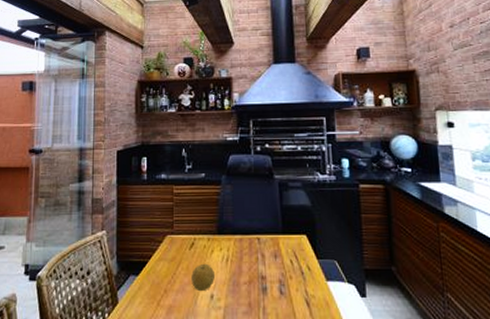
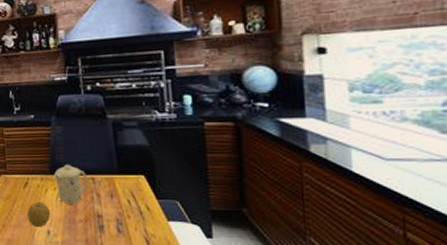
mug: none [220,225,254,266] -> present [53,165,88,204]

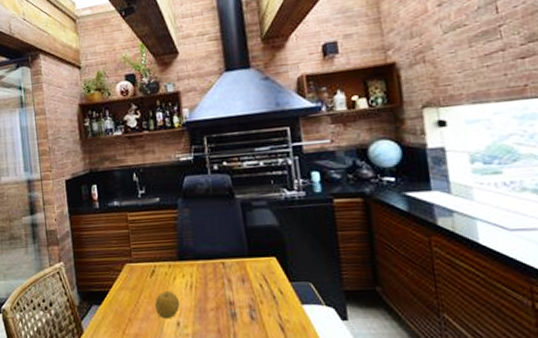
mug: present [53,165,88,204] -> none [181,249,219,292]

